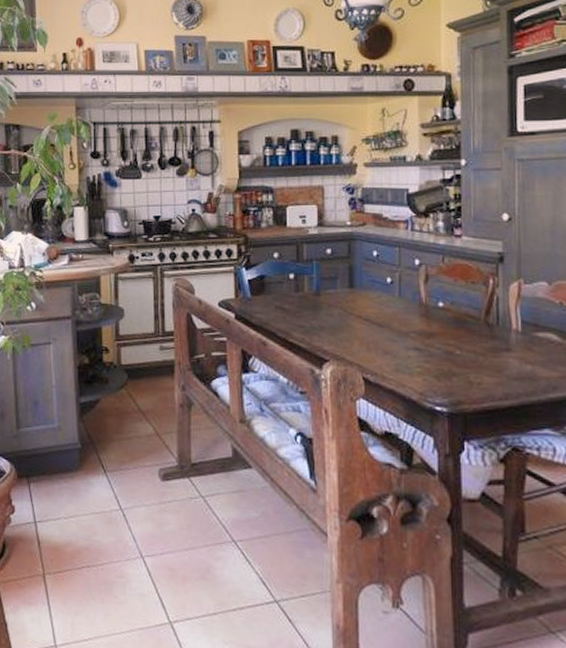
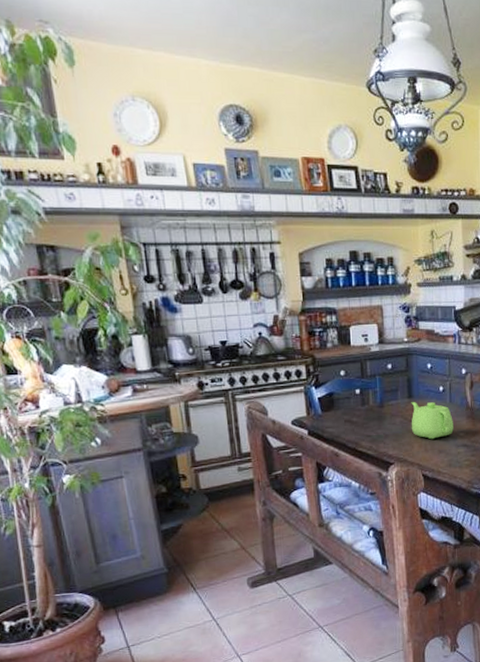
teapot: none [351,293,403,338] -> present [411,402,454,440]

